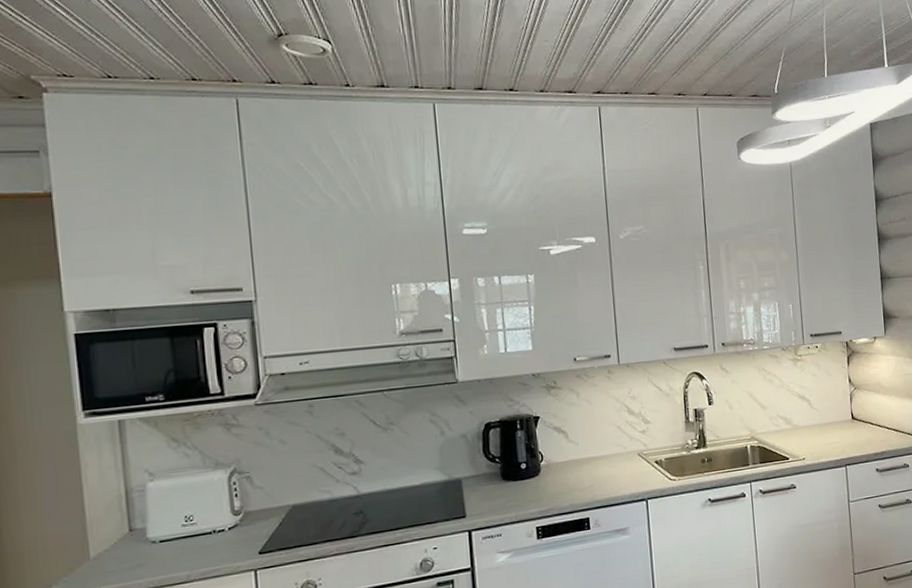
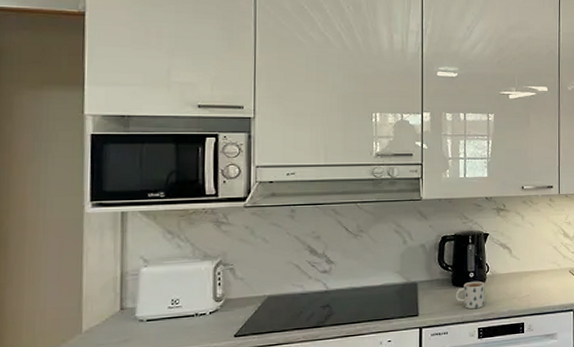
mug: none [506,472,542,506] -> present [455,281,485,310]

